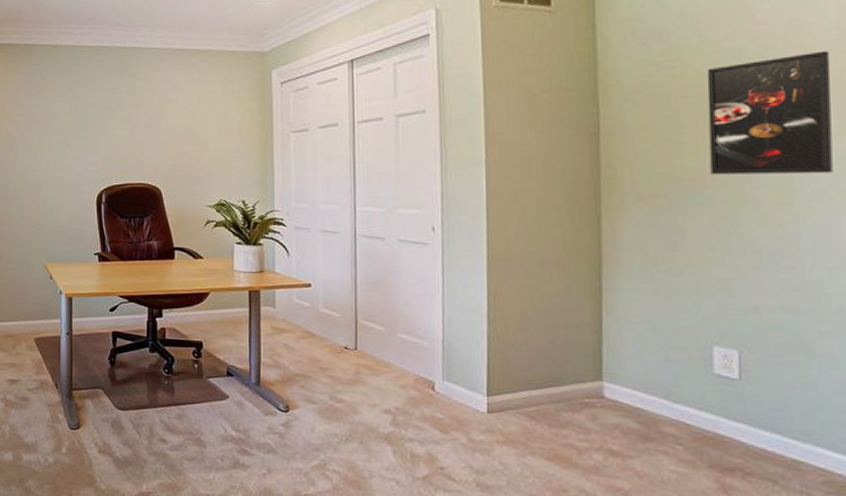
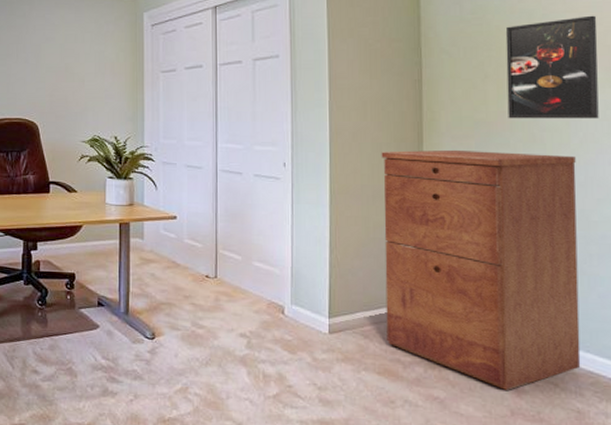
filing cabinet: none [549,211,808,485] -> present [381,149,581,390]

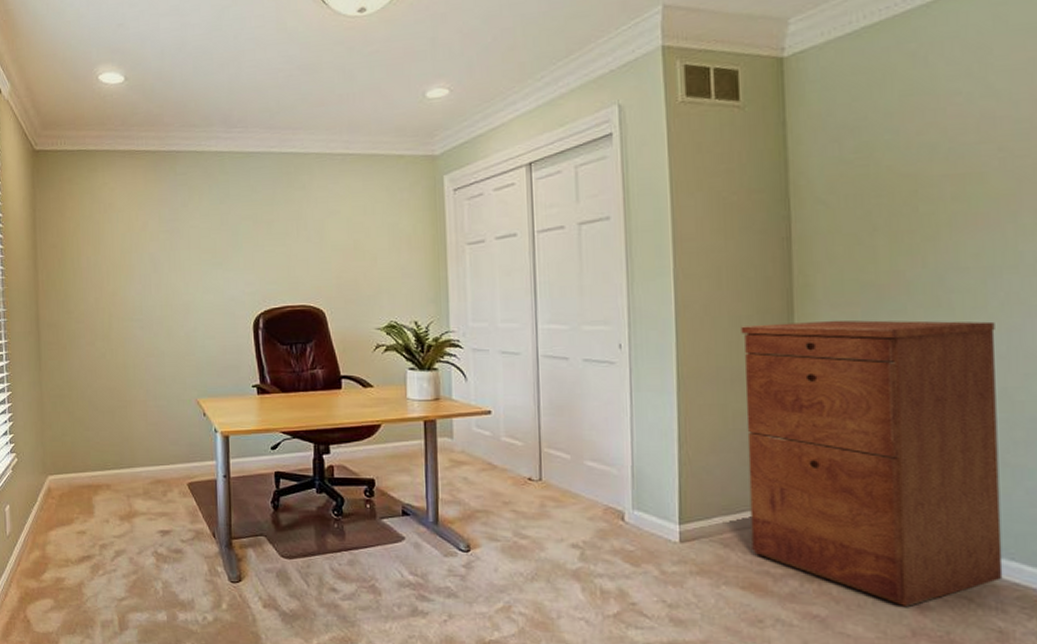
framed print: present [505,15,599,119] -> none [899,145,1026,279]

